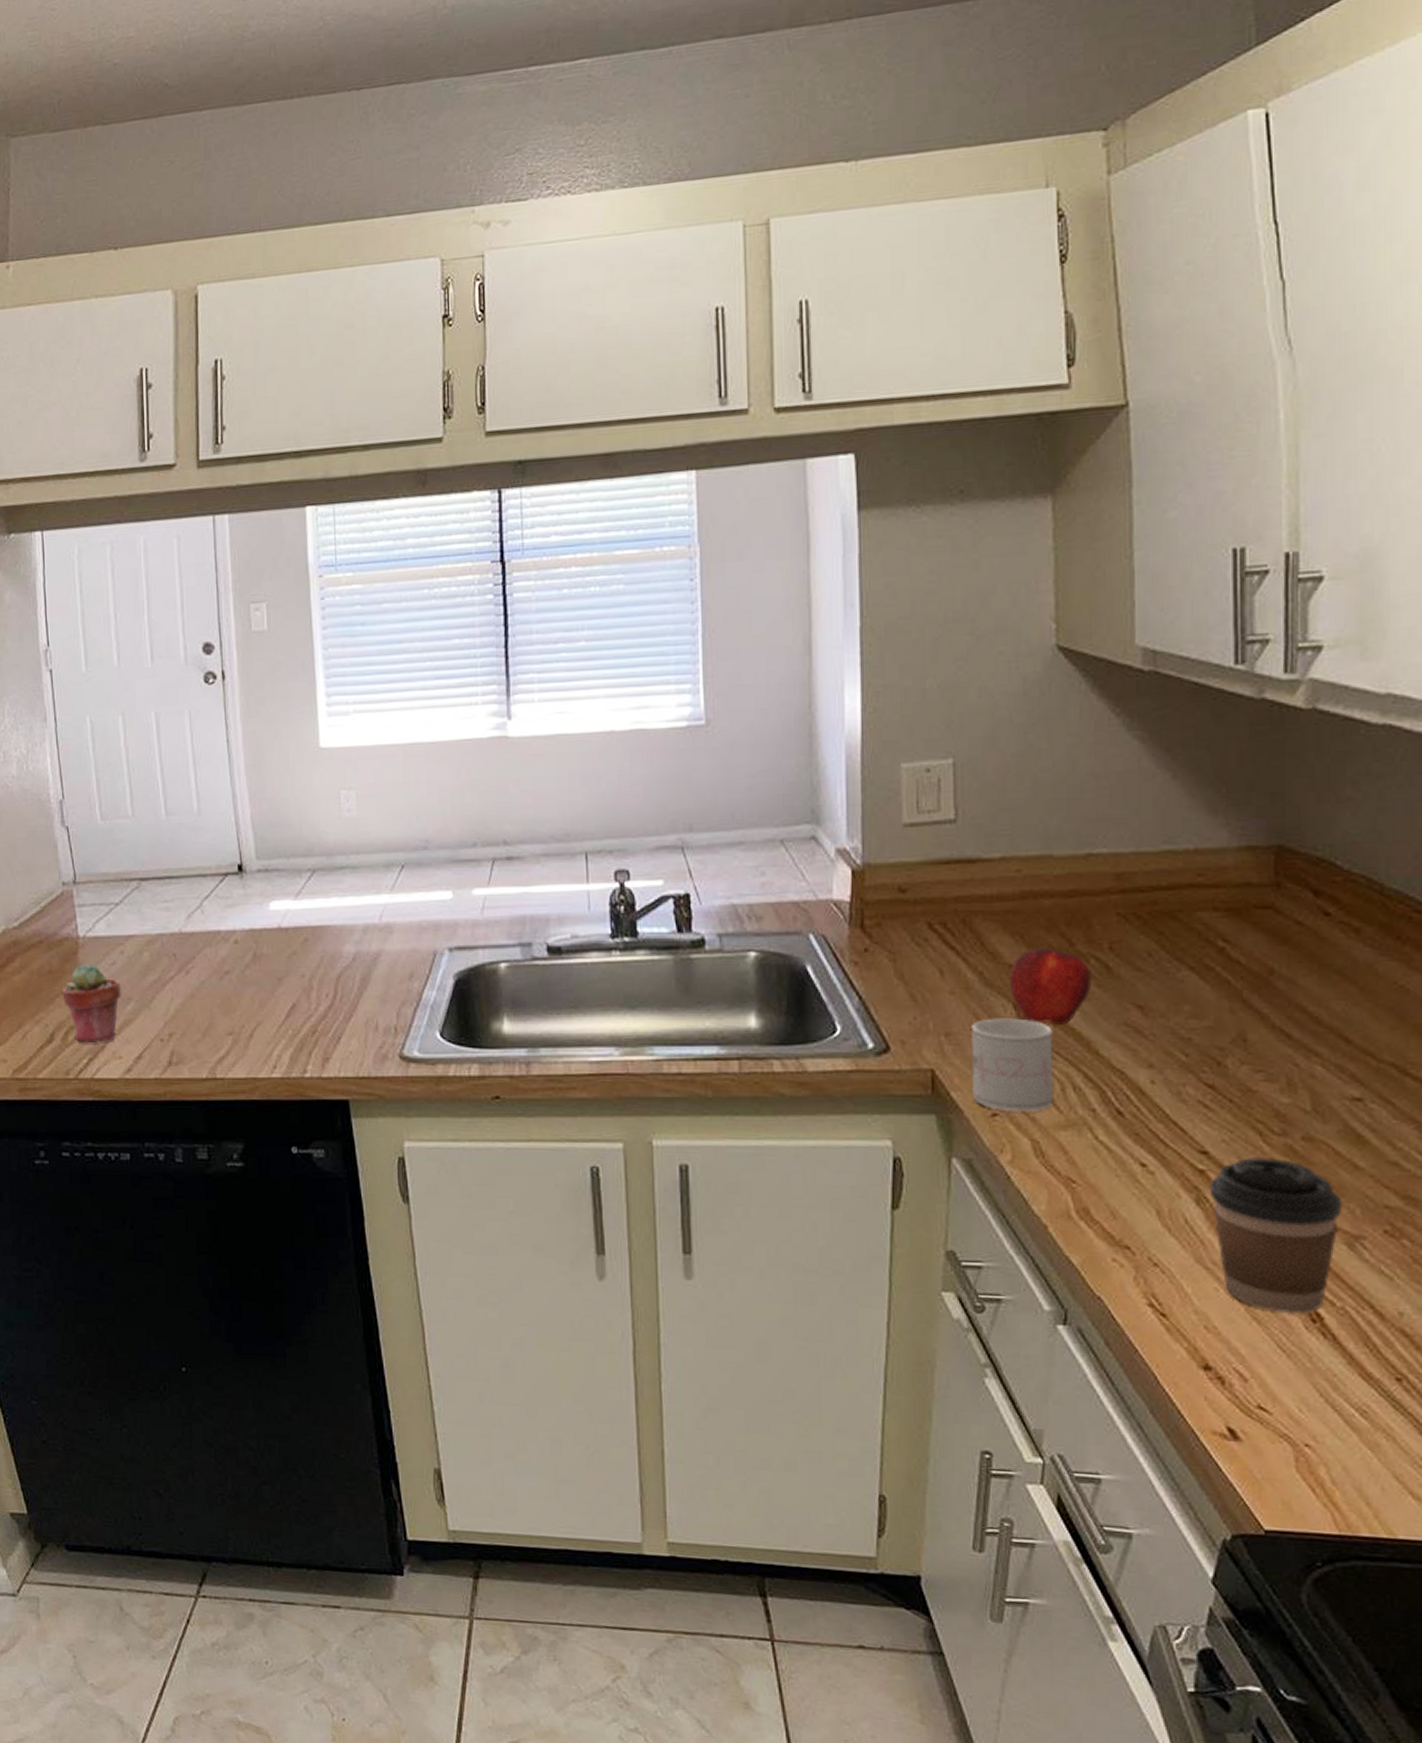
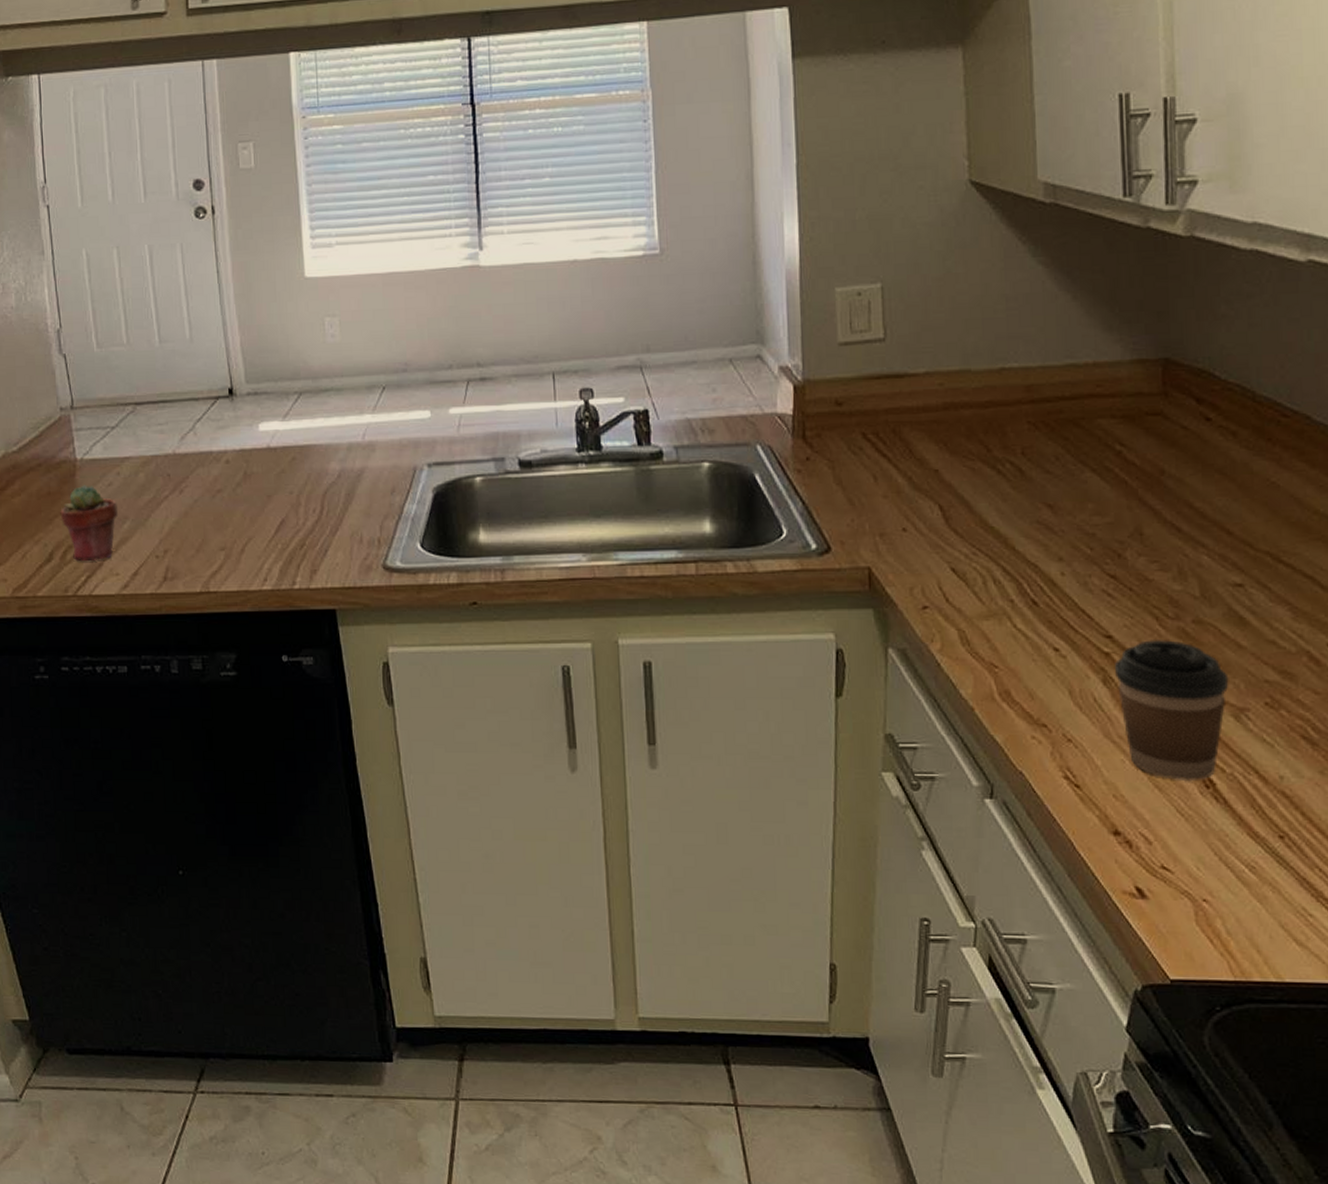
mug: present [970,1018,1054,1111] -> none [902,518,977,603]
apple: present [1008,948,1093,1025] -> none [934,454,1008,524]

